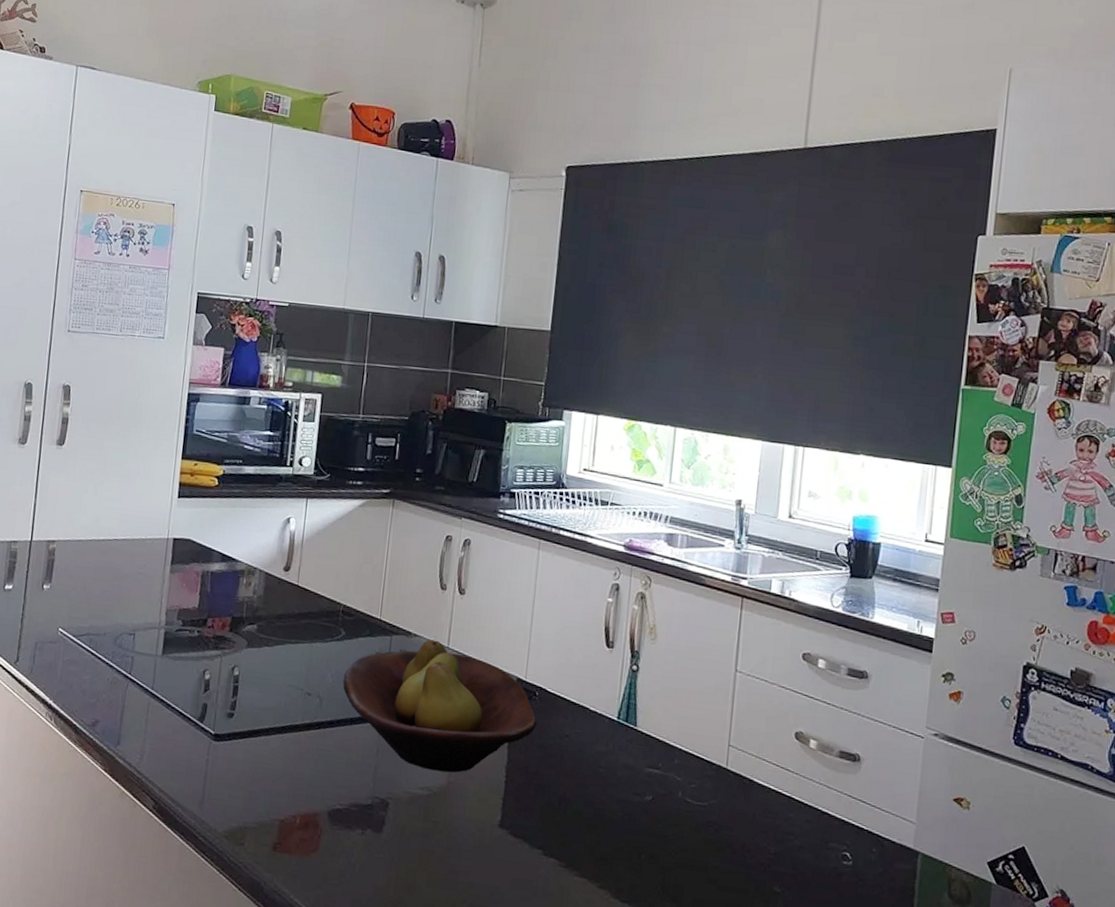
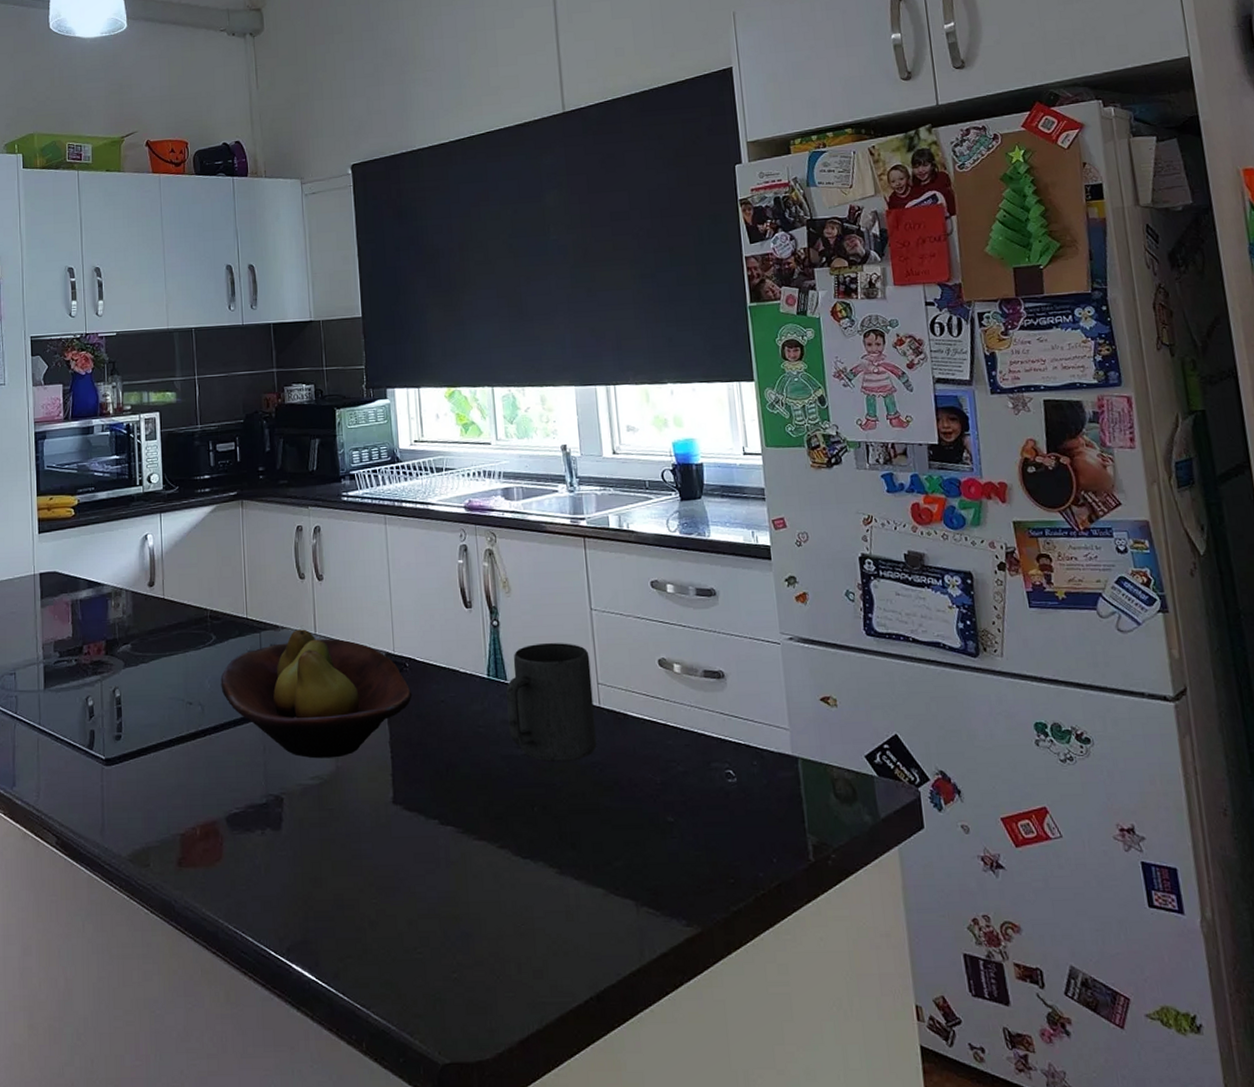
mug: none [629,695,726,817] -> present [506,642,597,763]

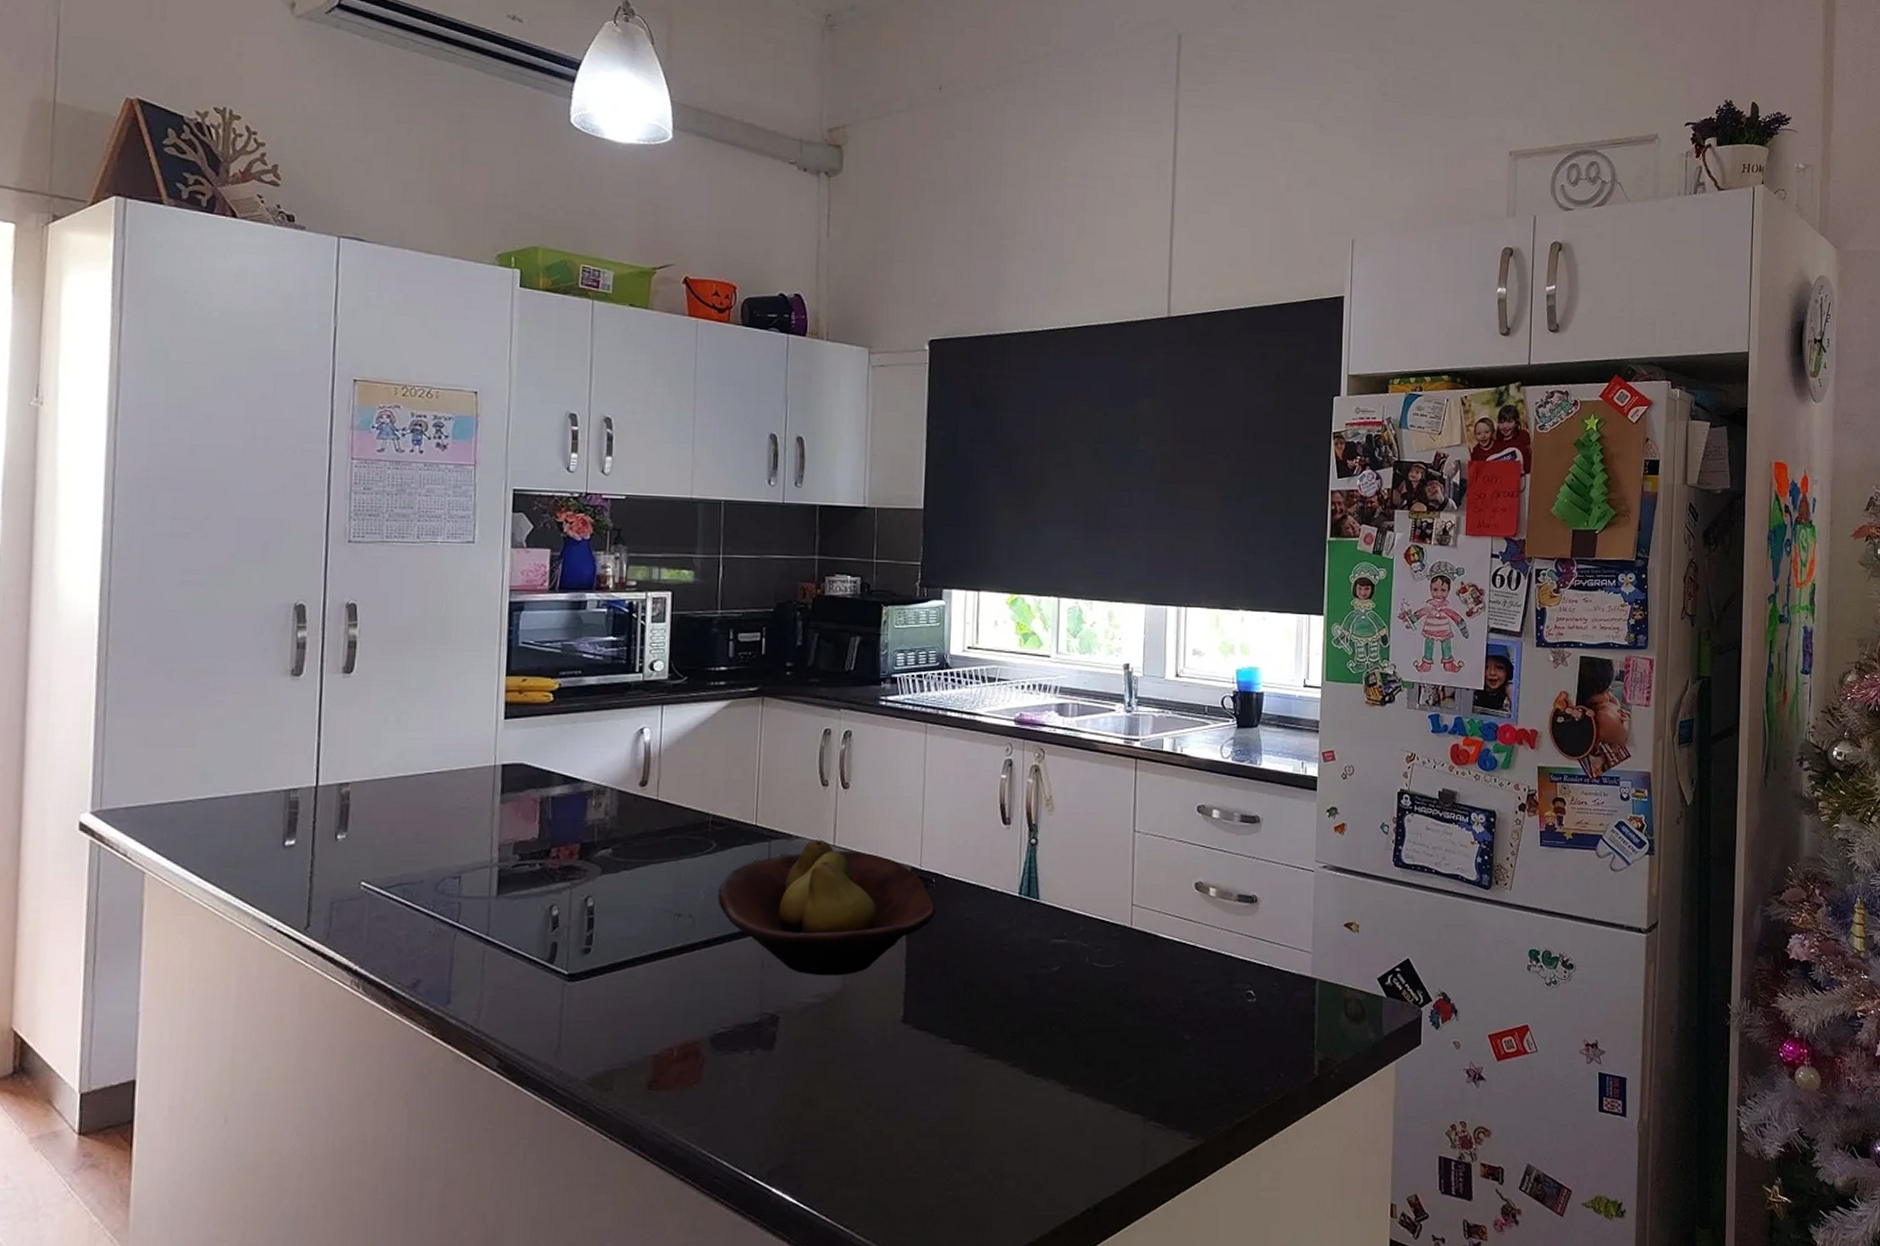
mug: present [506,642,597,763] -> none [1035,862,1127,982]

